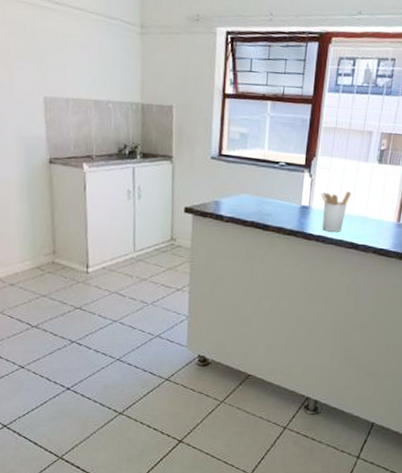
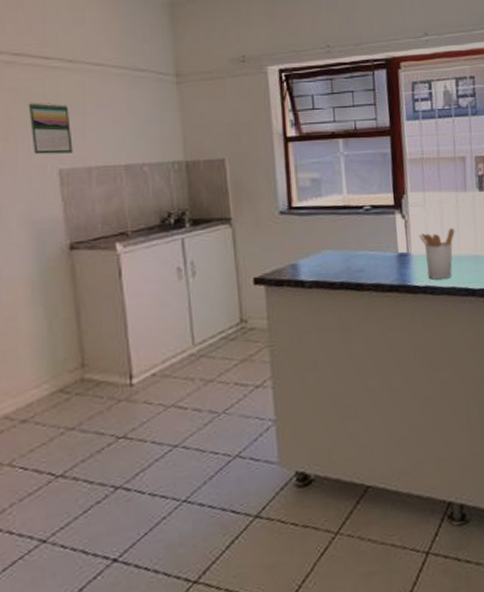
calendar: none [23,37,56,84] -> present [28,103,73,155]

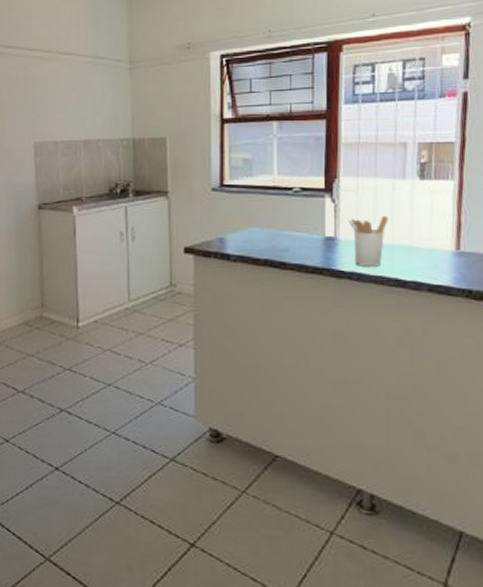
calendar: present [28,103,73,155] -> none [15,87,45,130]

